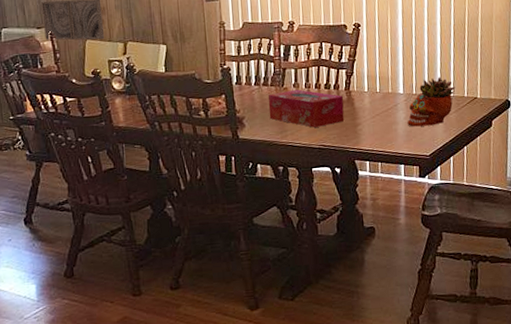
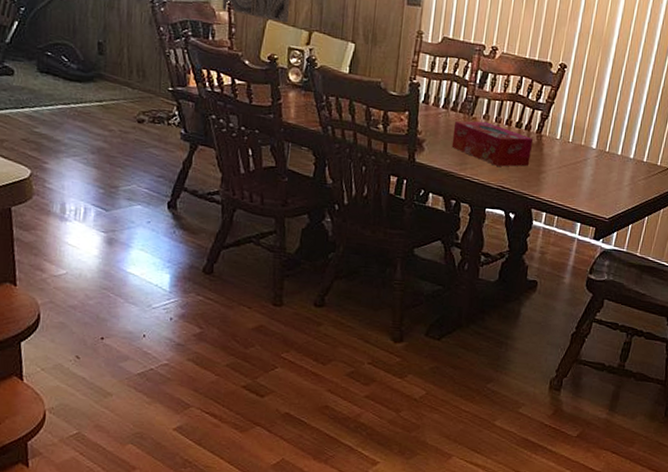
succulent planter: present [407,77,456,127] -> none [593,138,650,189]

